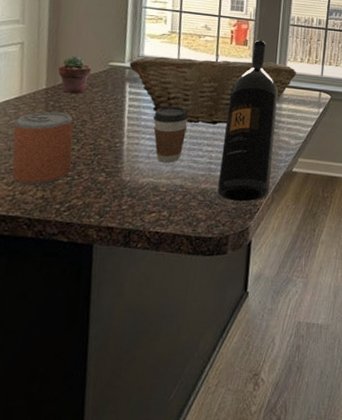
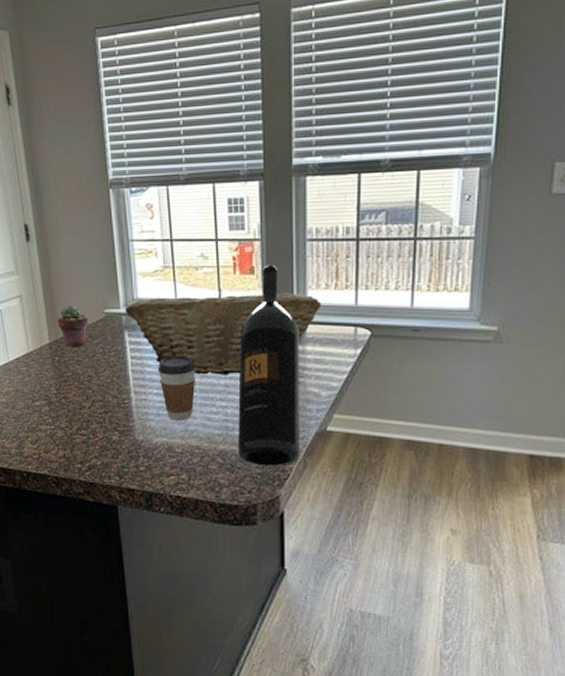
beverage can: present [12,111,73,185] -> none [27,367,85,444]

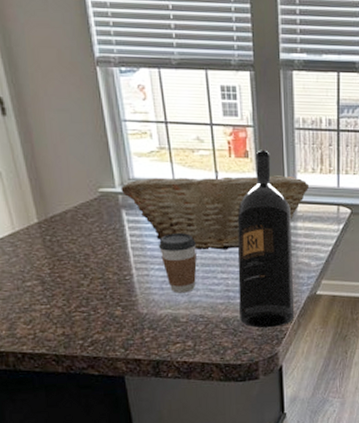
potted succulent: present [57,305,88,348] -> none [46,184,81,227]

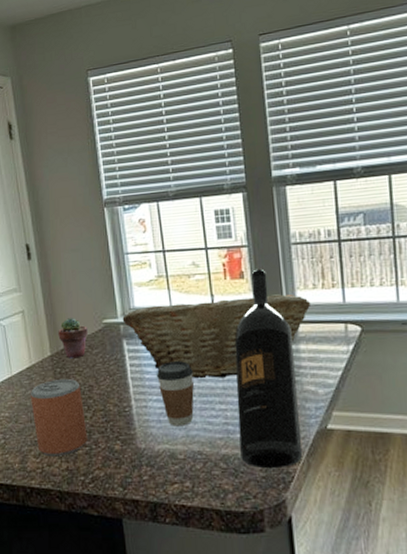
beverage can: none [14,246,85,323] -> present [30,378,88,457]
potted succulent: none [46,184,81,227] -> present [58,318,88,359]

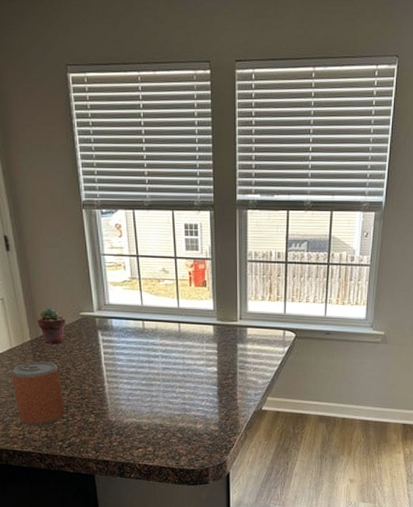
fruit basket: present [122,293,311,379] -> none [98,297,259,368]
coffee cup: present [157,360,194,426] -> none [128,351,159,404]
wine bottle: present [234,269,303,469] -> none [194,280,242,438]

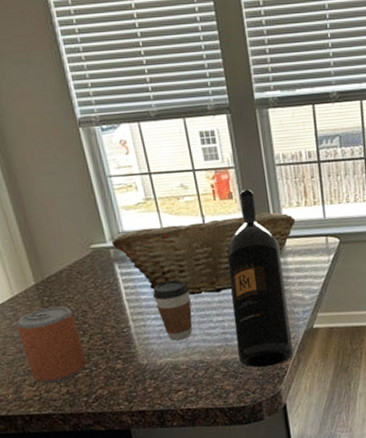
potted succulent: present [37,308,66,344] -> none [41,245,75,286]
fruit basket: none [98,297,259,368] -> present [111,212,296,296]
coffee cup: none [128,351,159,404] -> present [153,279,193,341]
wine bottle: none [194,280,242,438] -> present [227,189,293,368]

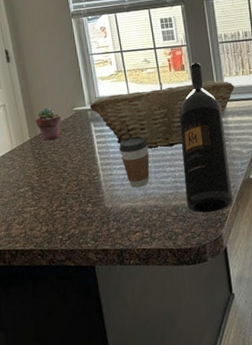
beverage can: present [16,306,87,384] -> none [12,157,64,223]
potted succulent: none [41,245,75,286] -> present [36,108,61,141]

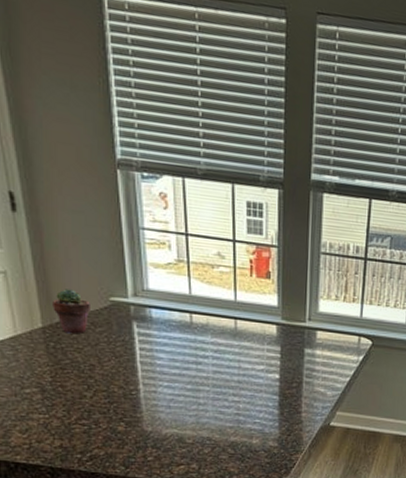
fruit basket: present [89,80,235,149] -> none [133,288,332,372]
coffee cup: present [119,136,150,188] -> none [170,350,208,414]
wine bottle: present [179,62,233,213] -> none [249,271,310,456]

